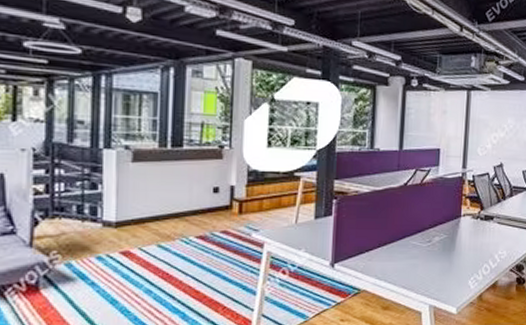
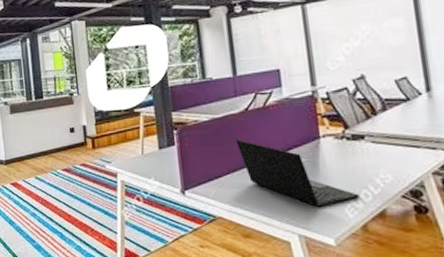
laptop: none [391,213,481,281] -> present [235,139,360,208]

